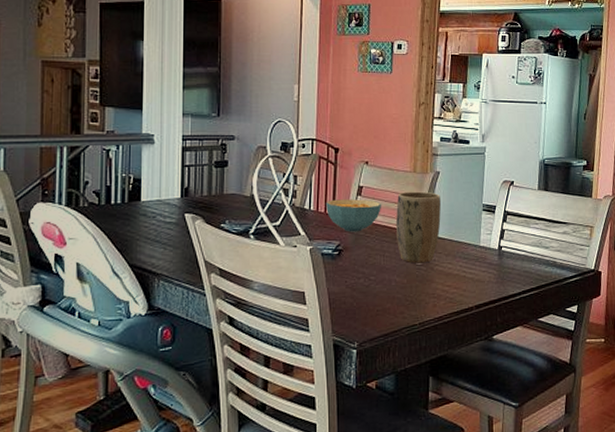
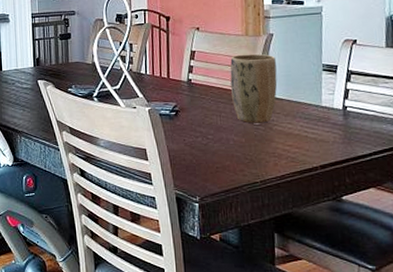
cereal bowl: present [326,199,382,232] -> none [161,63,216,94]

